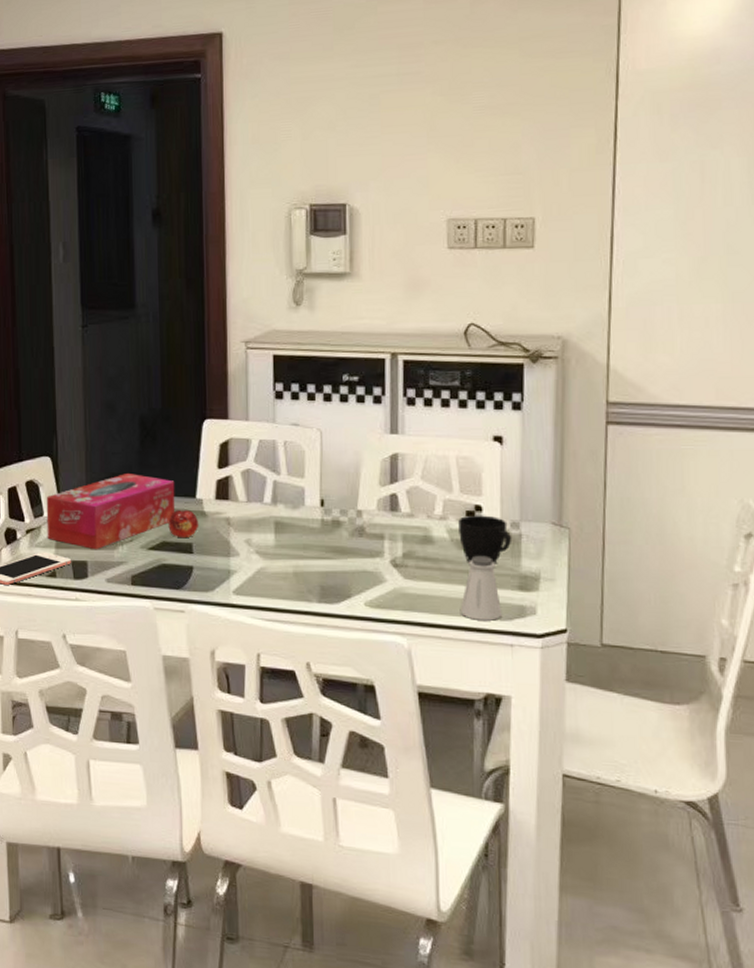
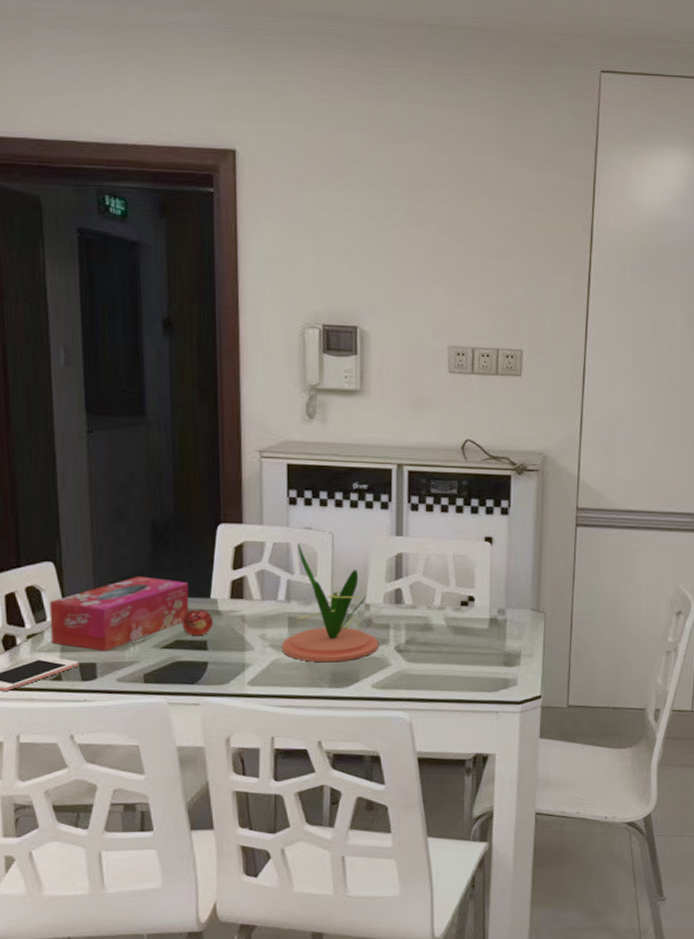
plant: none [268,442,373,575] -> present [282,544,379,663]
cup: present [458,515,512,564] -> none [454,604,499,645]
saltshaker: present [459,555,503,621] -> none [454,638,490,693]

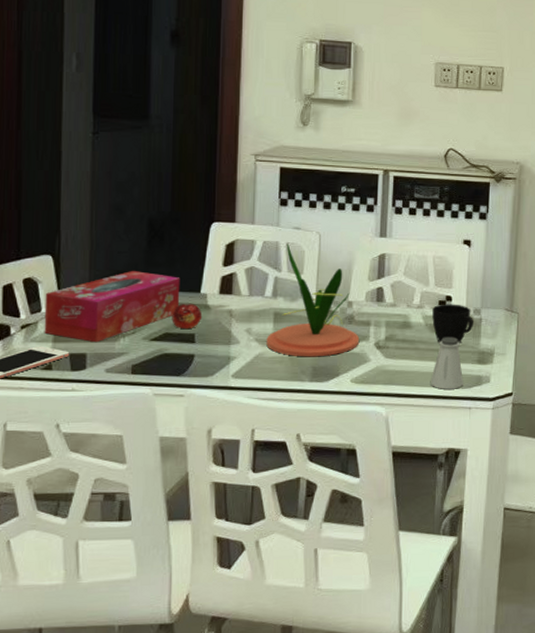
cup: none [454,604,499,645] -> present [432,304,474,343]
saltshaker: none [454,638,490,693] -> present [430,336,464,389]

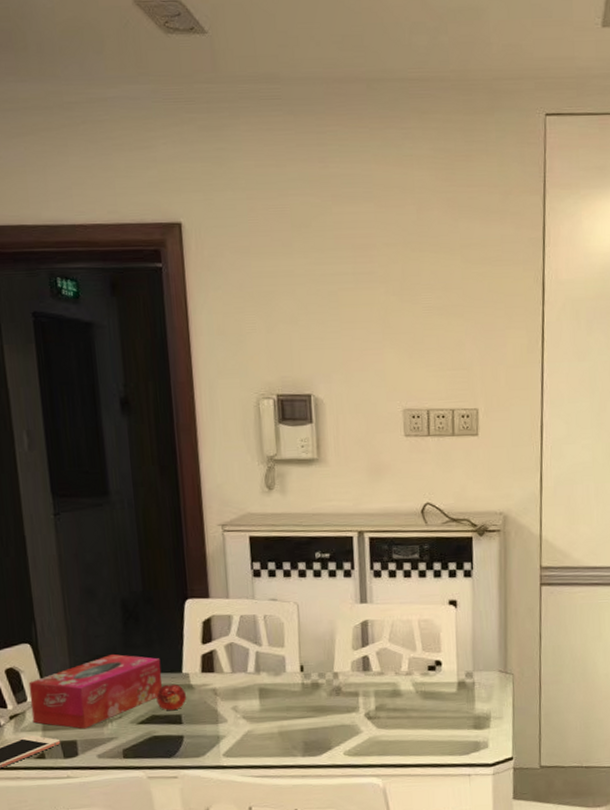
plant: present [266,243,360,357] -> none [254,616,350,732]
saltshaker: present [430,336,464,389] -> none [425,703,461,758]
cup: present [432,304,474,343] -> none [422,668,467,709]

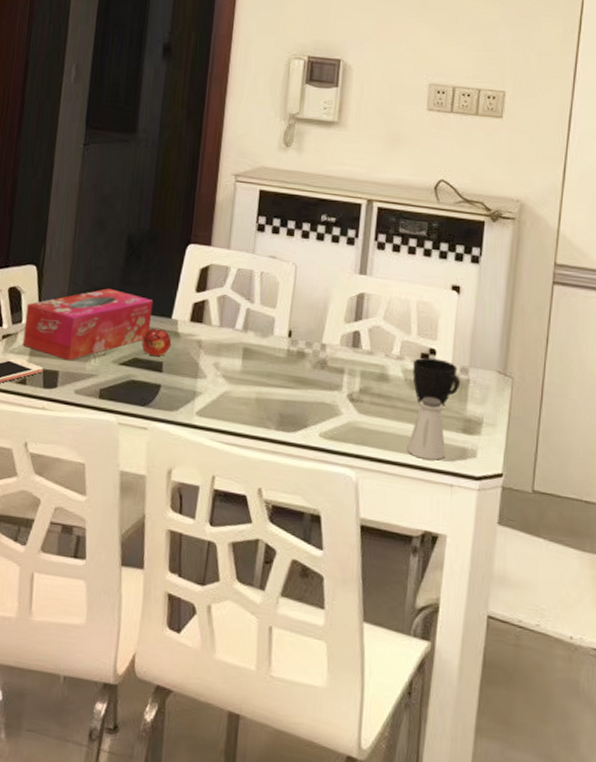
cup: none [422,668,467,709] -> present [412,357,461,406]
saltshaker: none [425,703,461,758] -> present [407,396,446,460]

